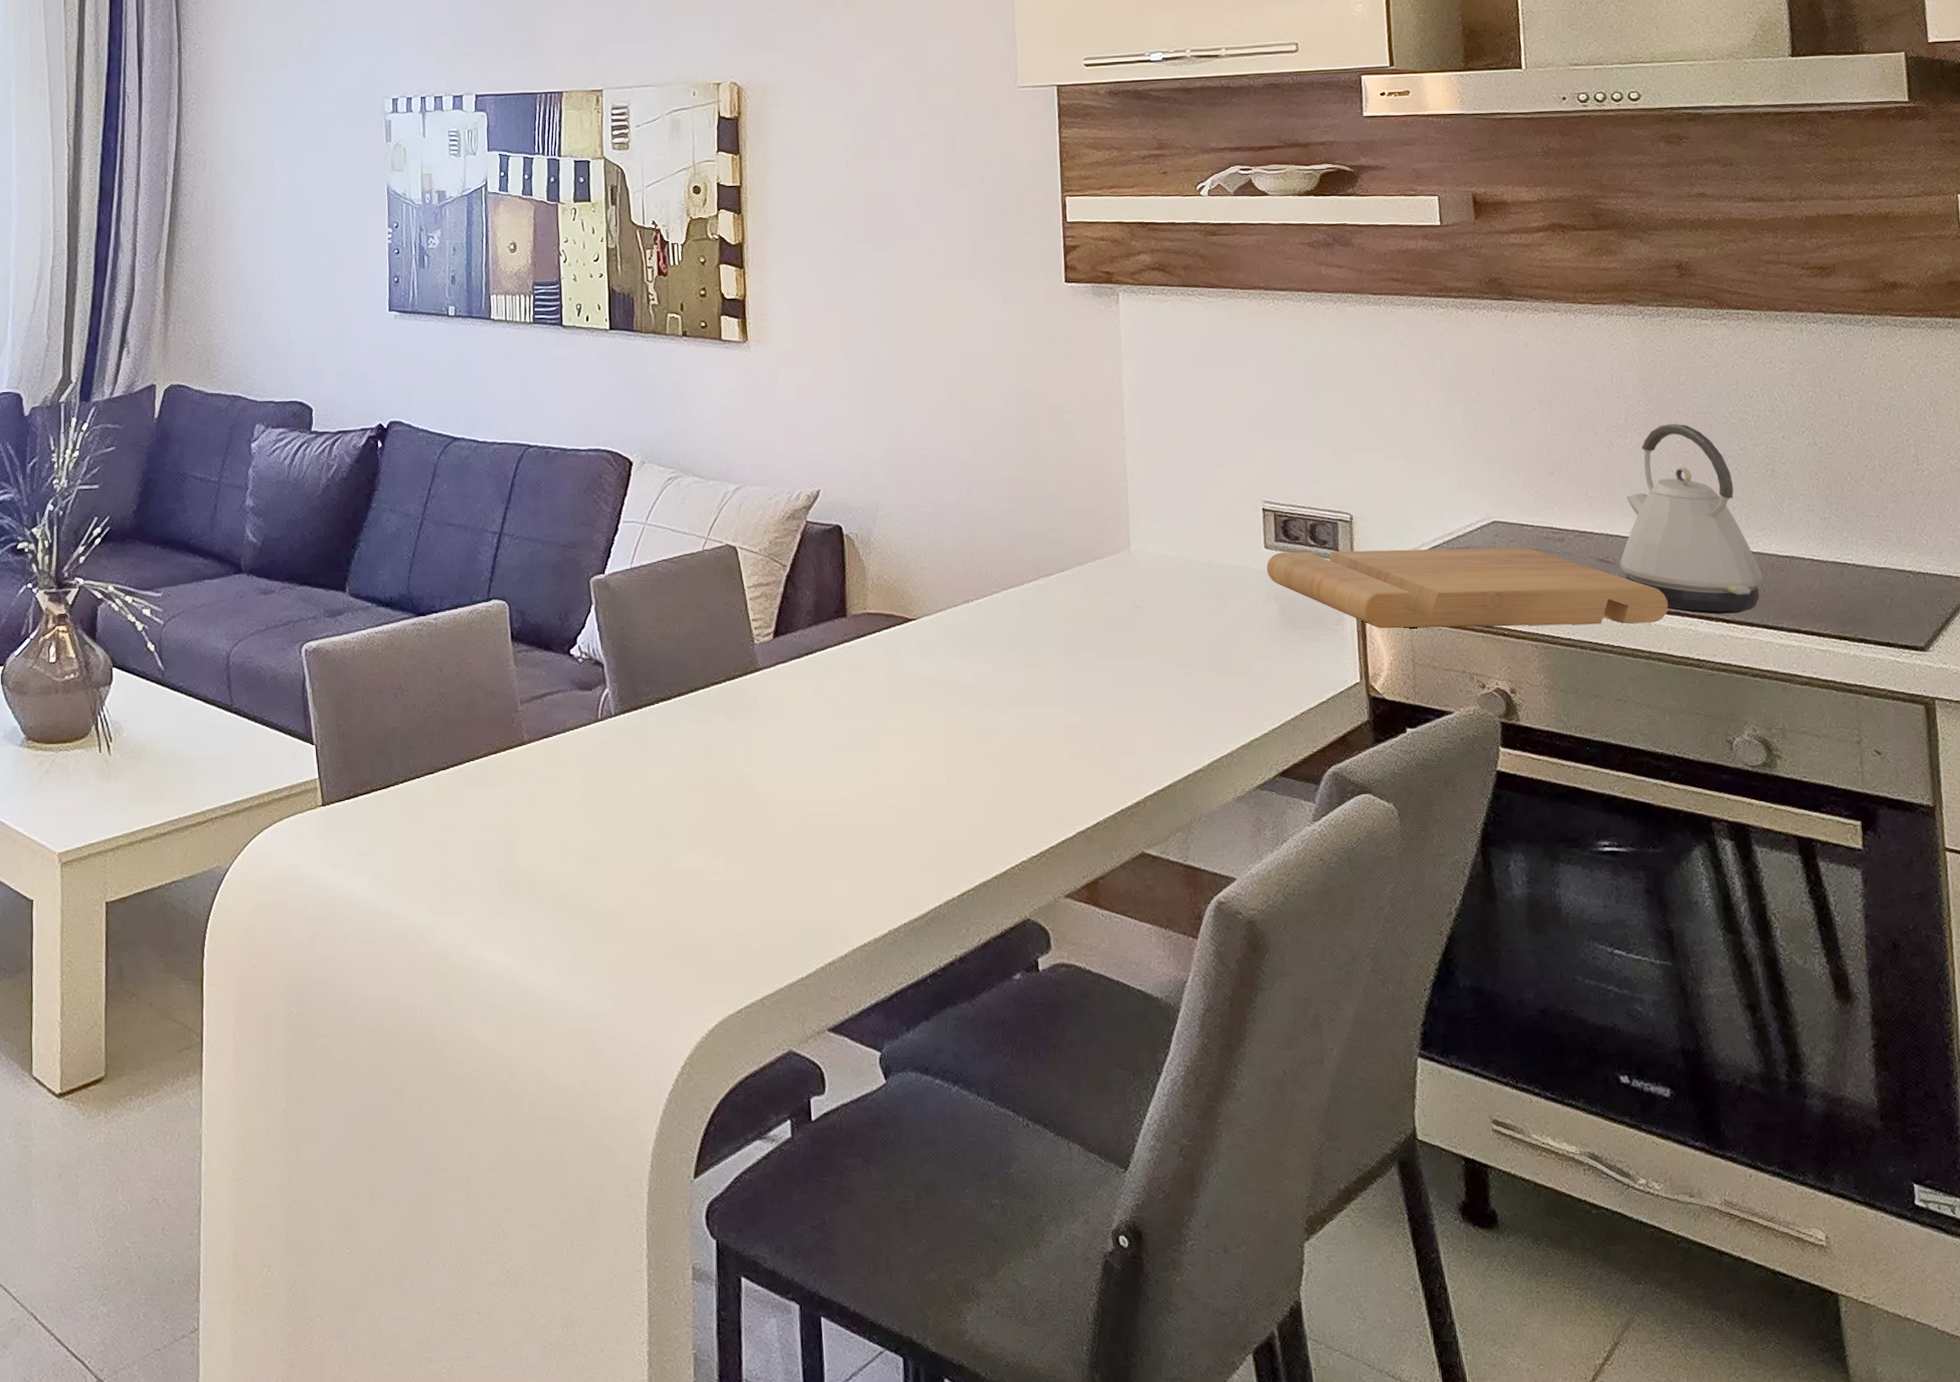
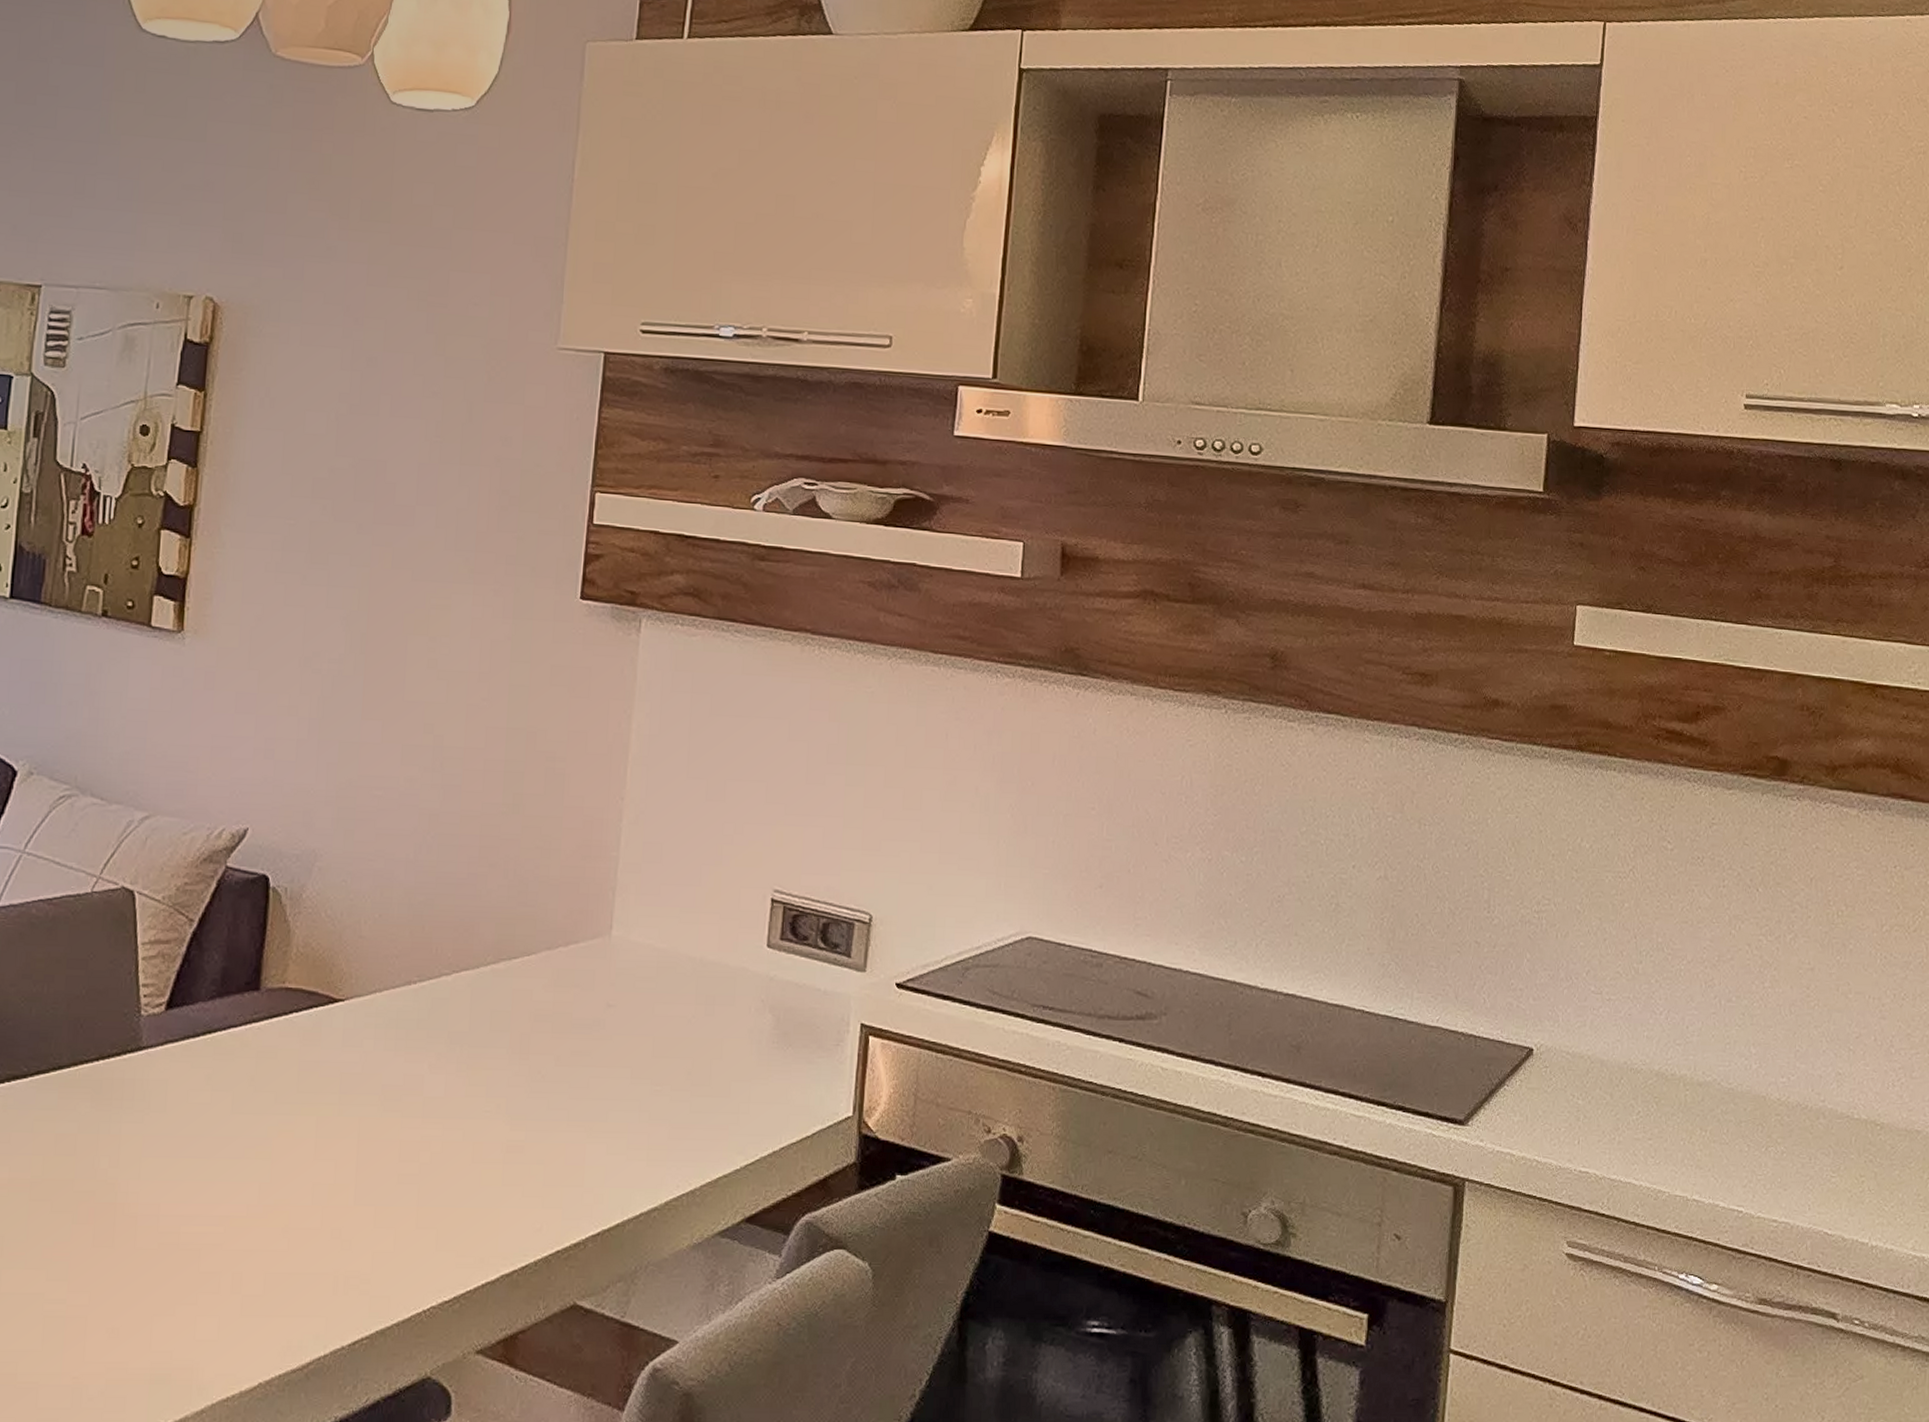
cutting board: present [1266,547,1669,629] -> none [765,953,1204,1071]
kettle: present [1619,423,1764,614] -> none [1158,839,1309,1067]

